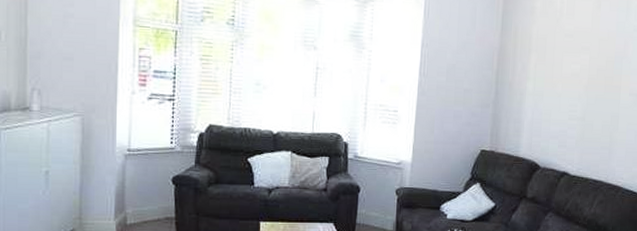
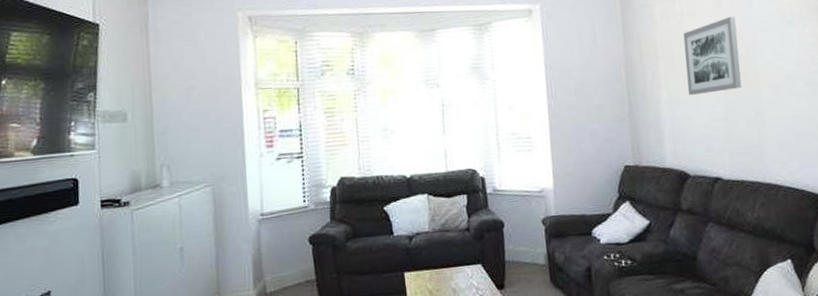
wall art: none [553,20,612,93] -> present [683,16,742,96]

